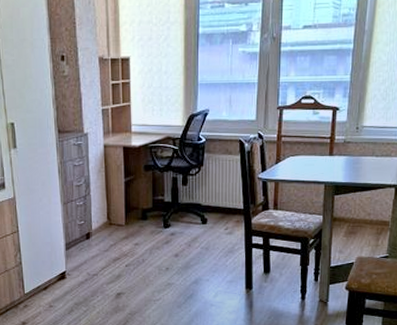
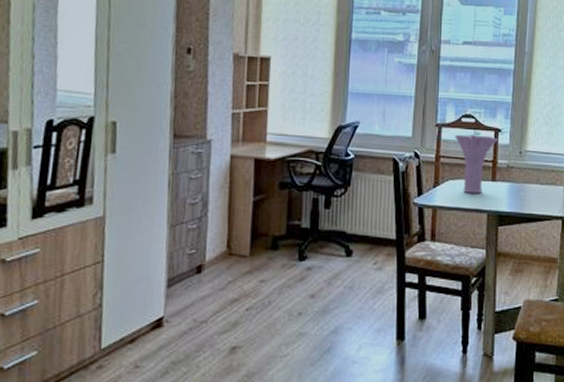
vase: none [295,114,336,167] -> present [455,134,498,193]

